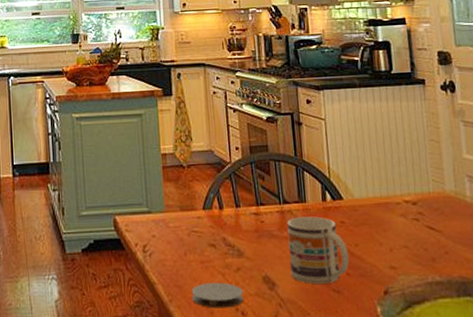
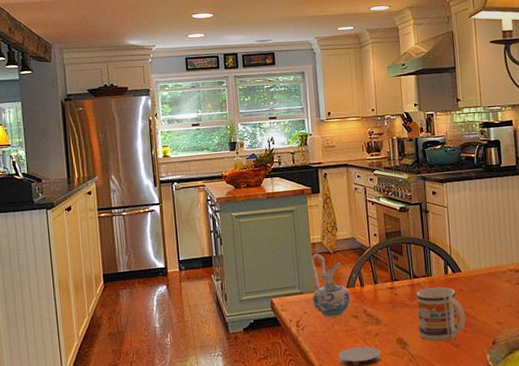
ceramic pitcher: none [159,166,207,244] -> present [309,253,350,318]

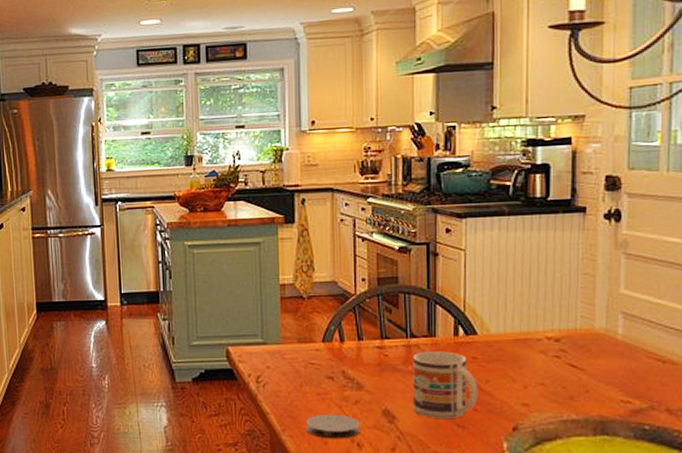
ceramic pitcher: present [309,253,350,318] -> none [277,297,326,376]

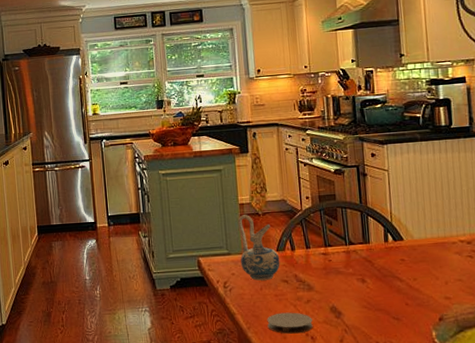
ceramic pitcher: none [277,297,326,376] -> present [237,215,280,281]
mug: present [412,351,478,419] -> none [352,255,409,313]

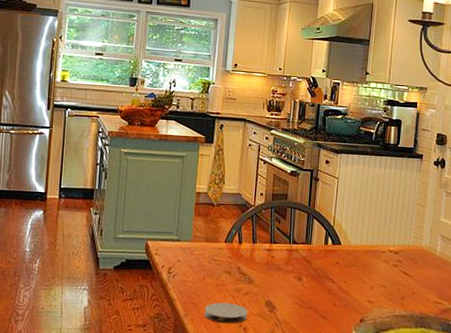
ceramic pitcher: present [237,215,280,281] -> none [188,203,227,270]

